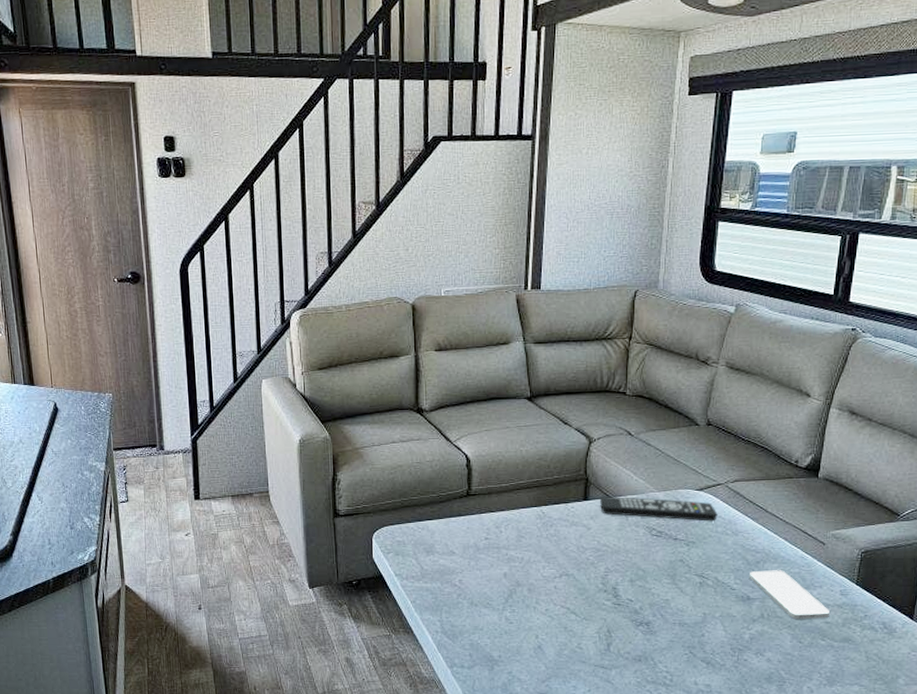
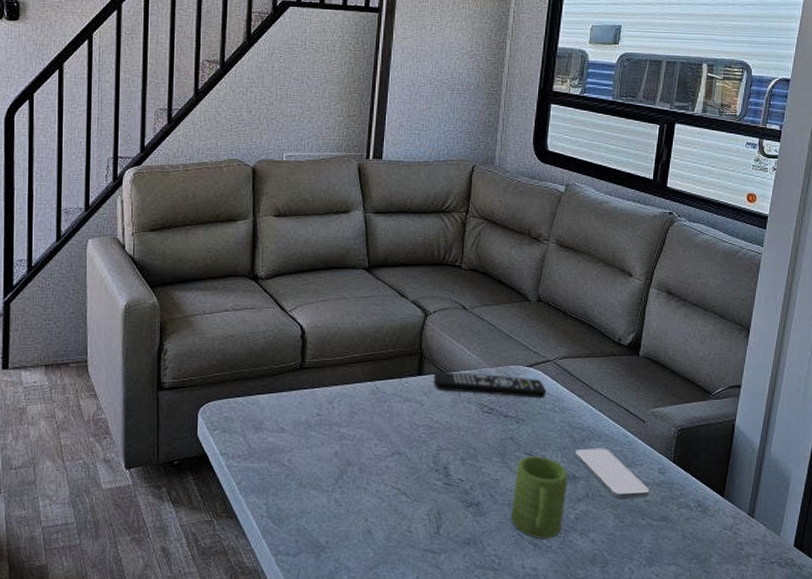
mug: none [682,576,742,657] -> present [510,455,568,538]

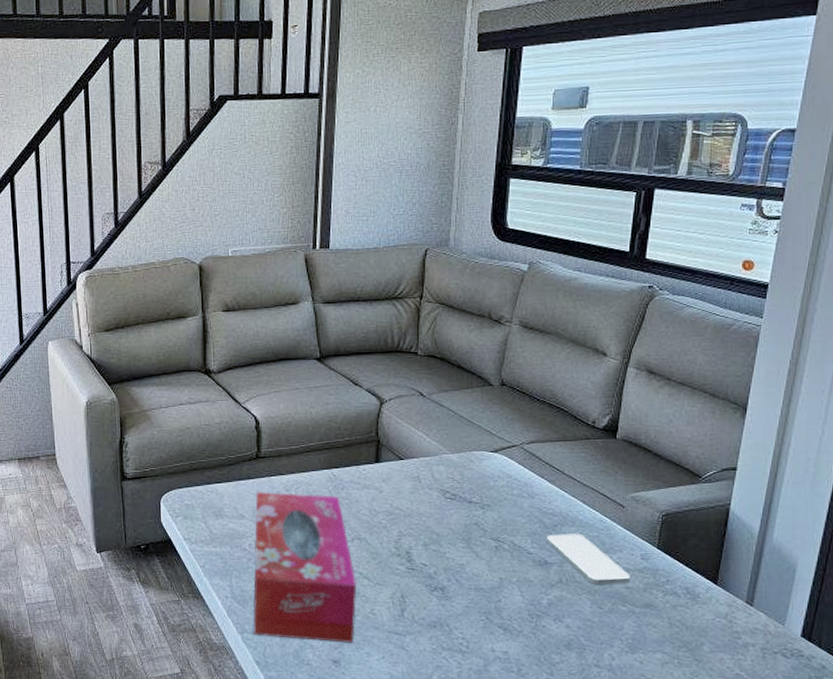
tissue box: none [288,404,395,563] -> present [253,492,357,643]
remote control: present [434,371,547,398] -> none [392,458,513,484]
mug: present [510,455,568,538] -> none [478,540,539,623]

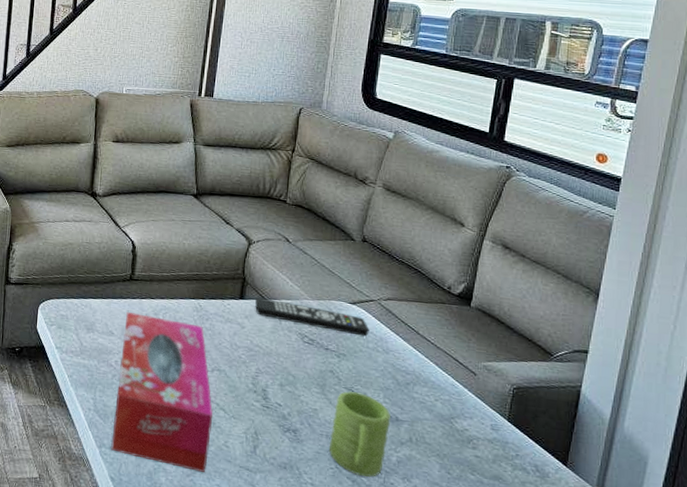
remote control: none [392,458,513,484] -> present [255,297,370,337]
mug: none [478,540,539,623] -> present [328,390,391,477]
smartphone: present [546,534,631,585] -> none [398,392,481,452]

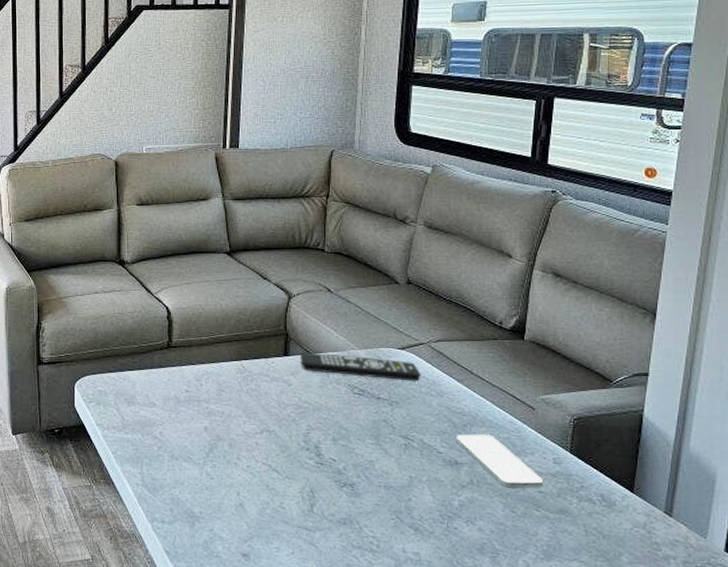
tissue box: present [111,312,213,473] -> none [163,381,266,536]
mug: present [328,390,391,477] -> none [388,438,449,524]
smartphone: none [398,392,481,452] -> present [455,434,544,488]

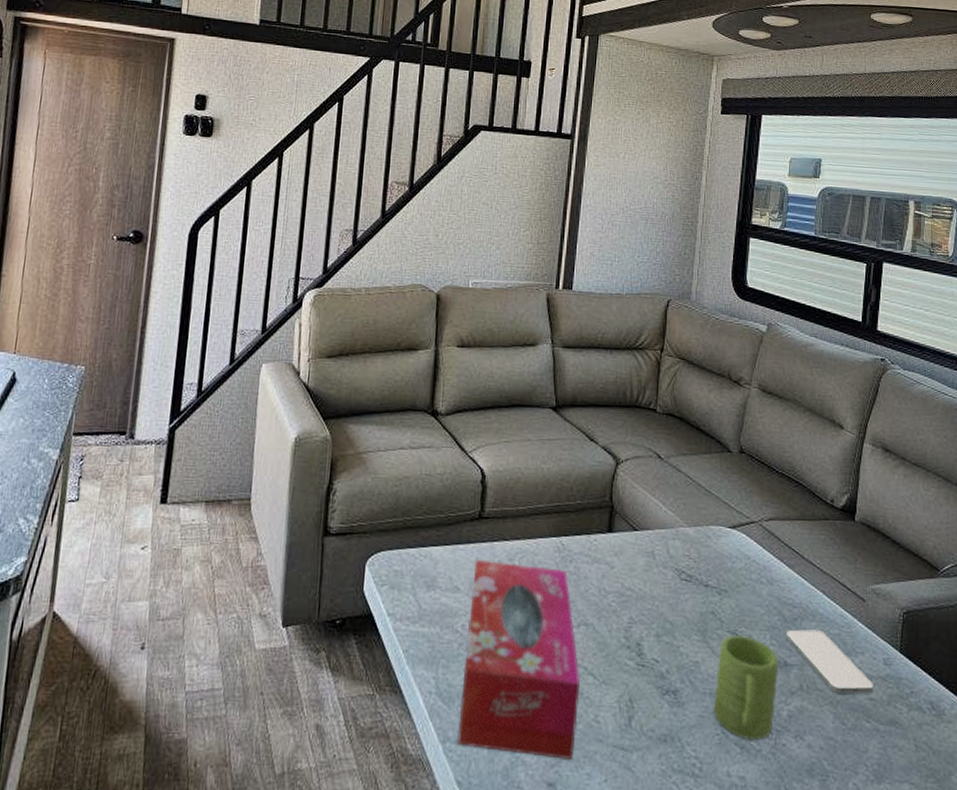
tissue box: none [163,381,266,536] -> present [457,560,581,759]
remote control: present [301,352,421,382] -> none [625,528,752,566]
mug: none [388,438,449,524] -> present [713,634,778,740]

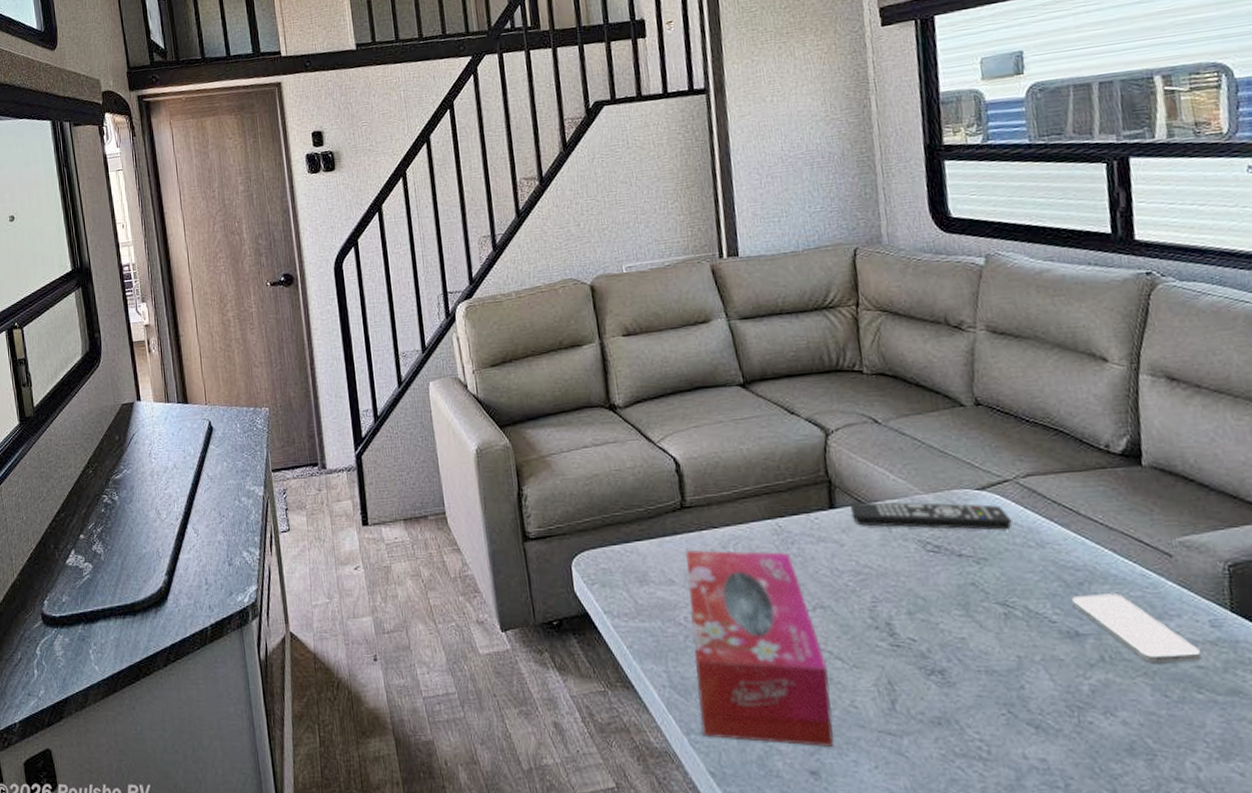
remote control: none [625,528,752,566] -> present [850,501,1012,531]
mug: present [713,634,778,740] -> none [988,605,1073,718]

